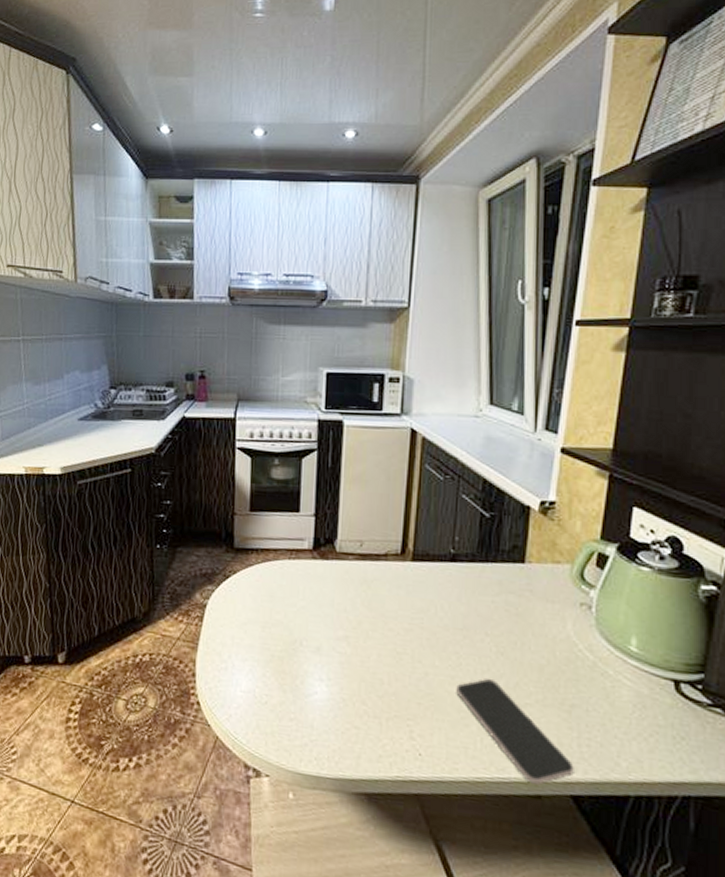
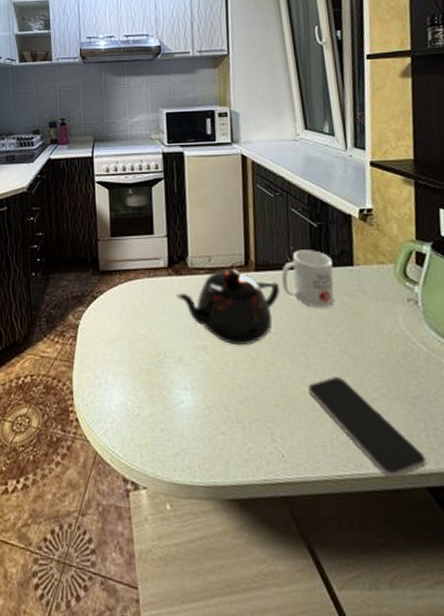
teapot: none [320,554,438,640] -> present [177,267,280,346]
mug: none [440,541,501,607] -> present [281,250,335,308]

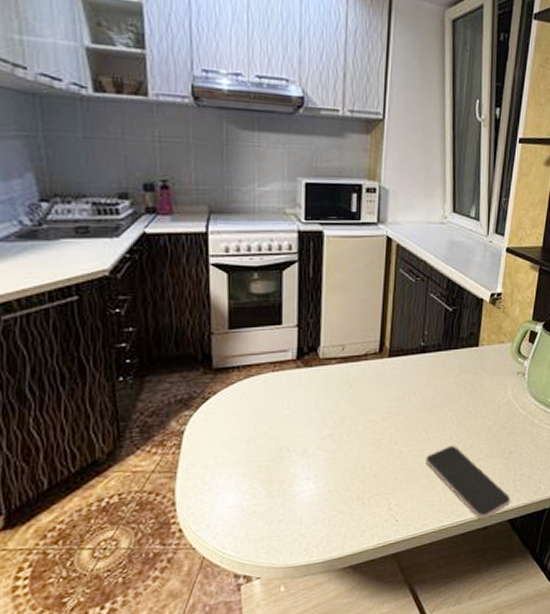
teapot: present [177,267,280,346] -> none [304,355,411,431]
mug: present [281,250,335,308] -> none [413,333,461,387]

